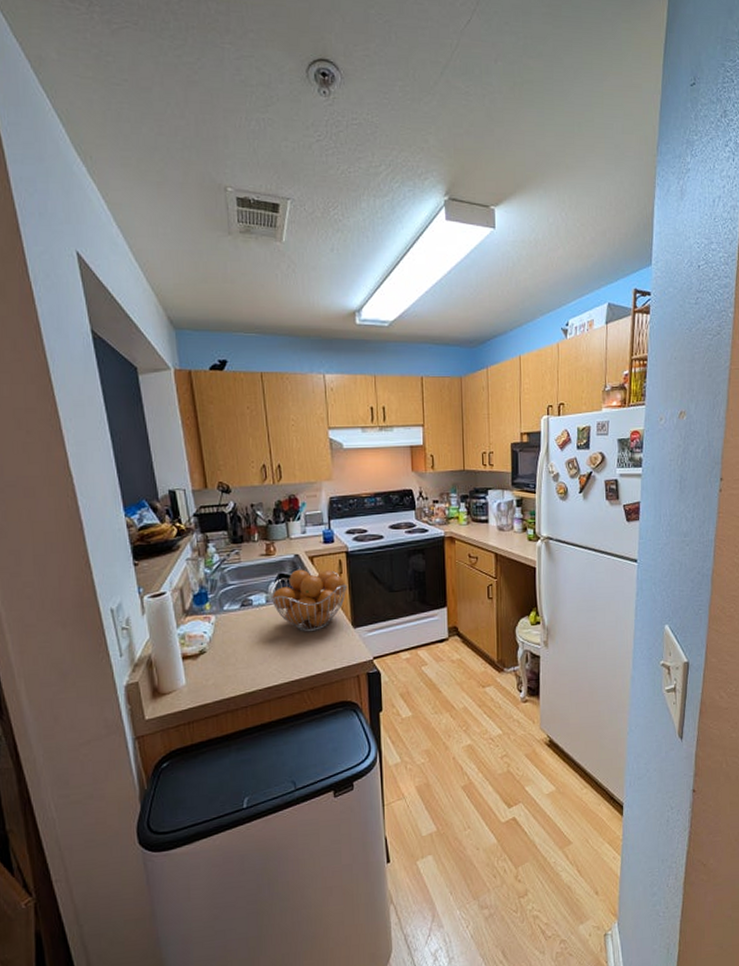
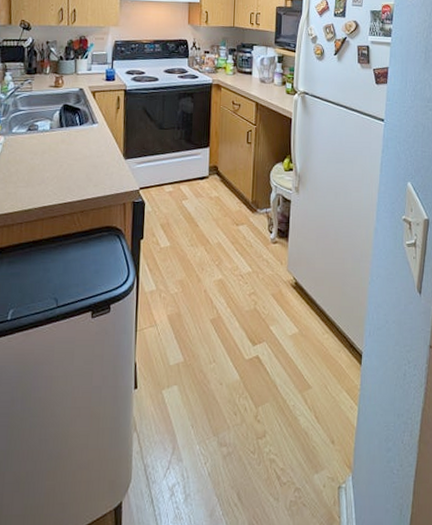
fruit basket: present [270,569,347,632] -> none [54,102,123,159]

